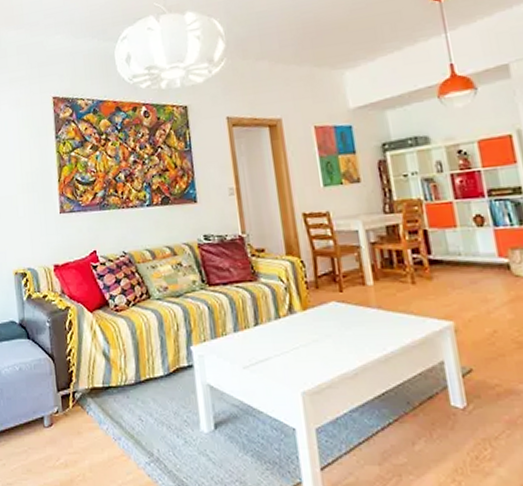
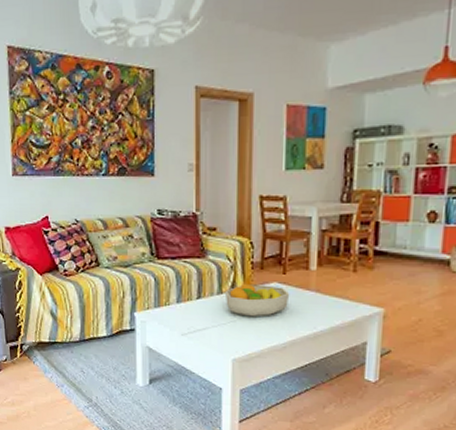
fruit bowl: none [282,304,352,342] -> present [224,283,290,317]

